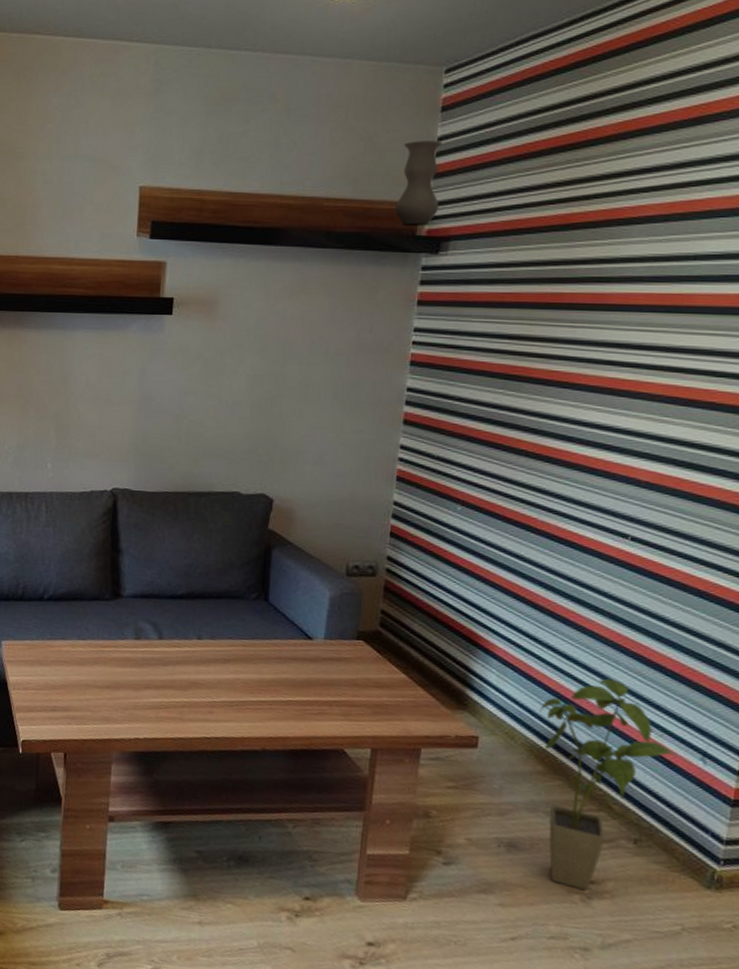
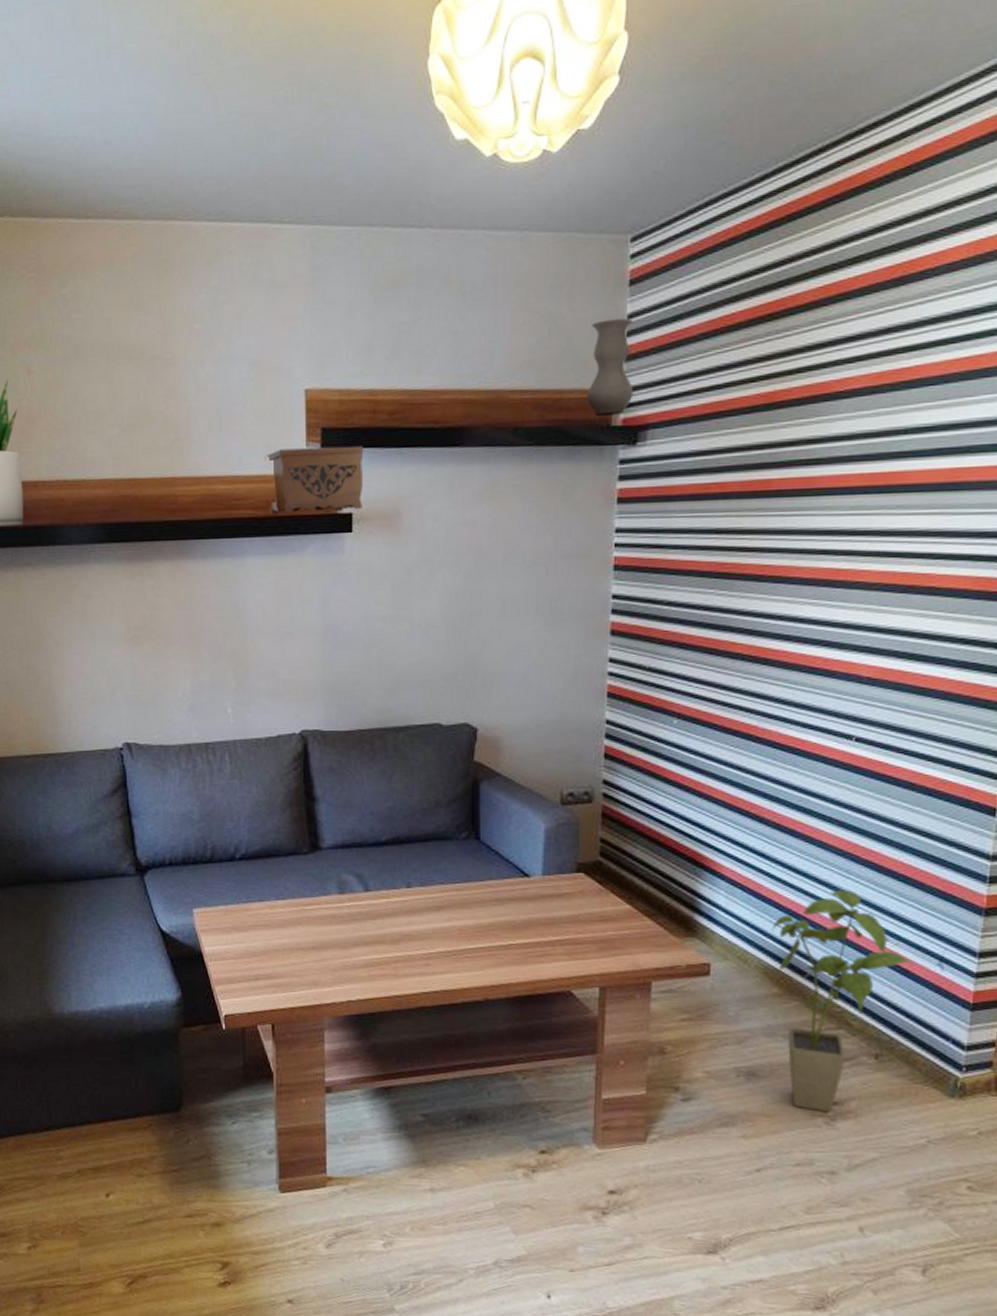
decorative box: none [99,237,189,296] -> present [265,445,364,515]

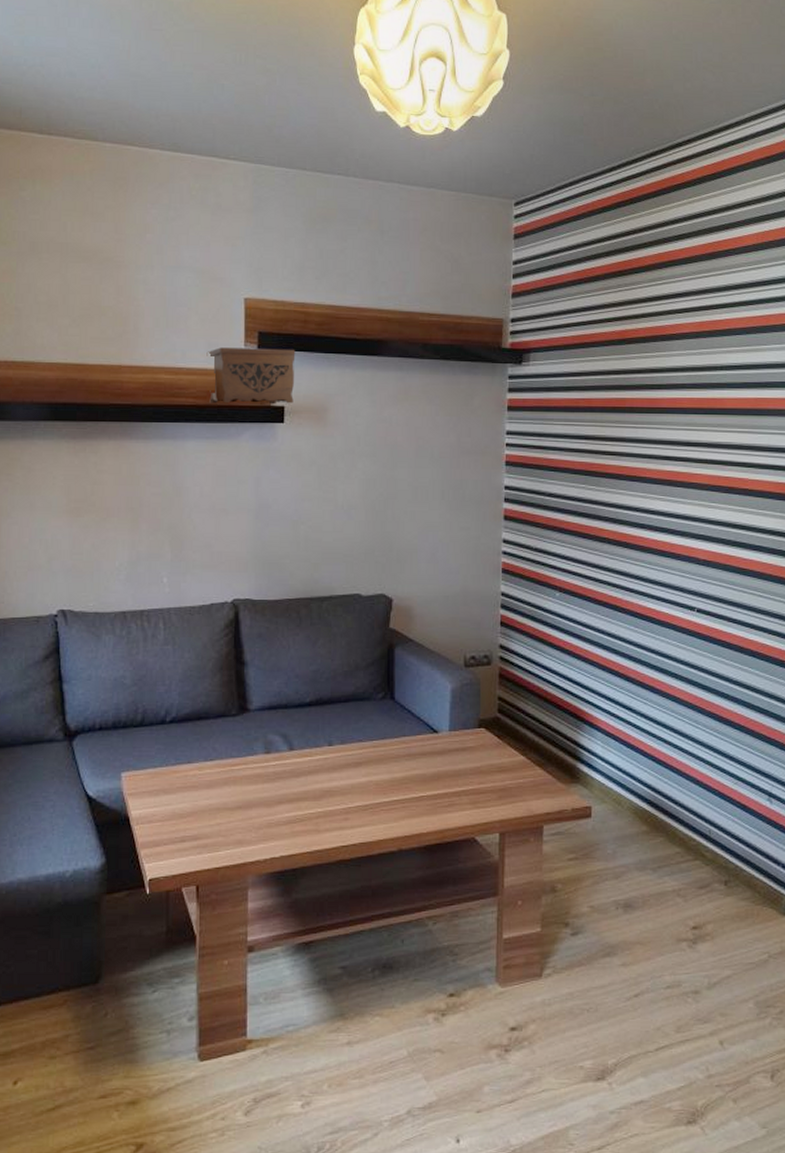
vase: present [586,318,634,417] -> none [482,264,519,340]
house plant: present [770,890,913,1113] -> none [638,738,749,937]

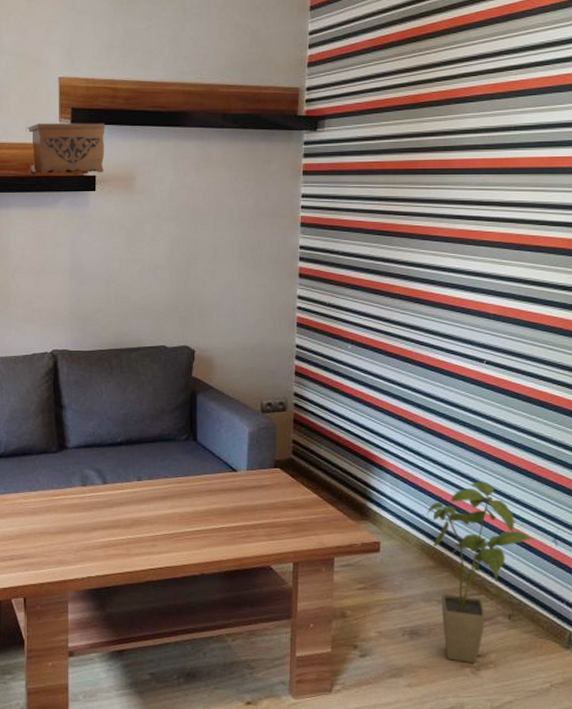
house plant: none [638,738,749,937] -> present [426,481,535,664]

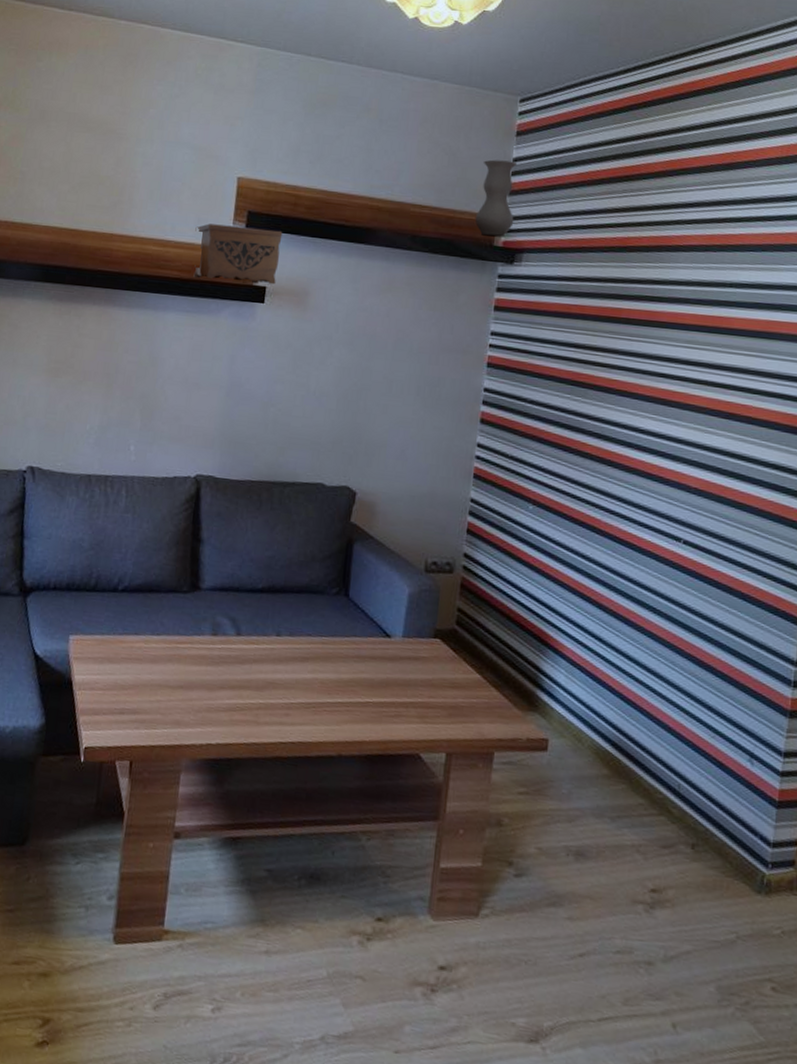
vase: none [278,35,314,108] -> present [474,159,516,238]
house plant: present [426,481,535,664] -> none [603,679,727,900]

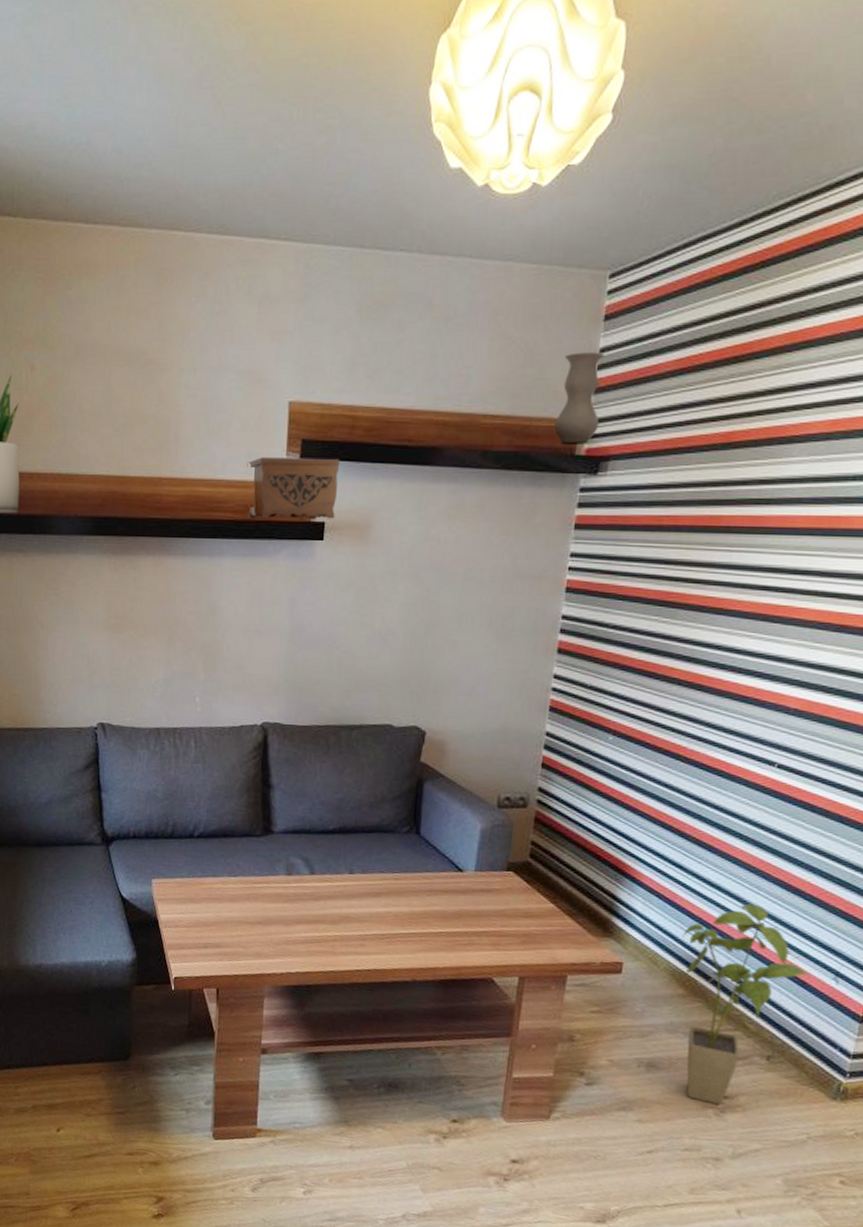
house plant: none [603,679,727,900] -> present [681,904,811,1105]

